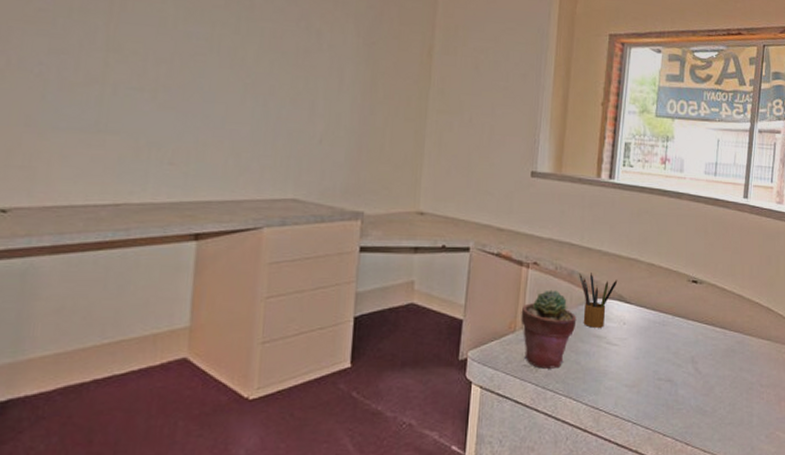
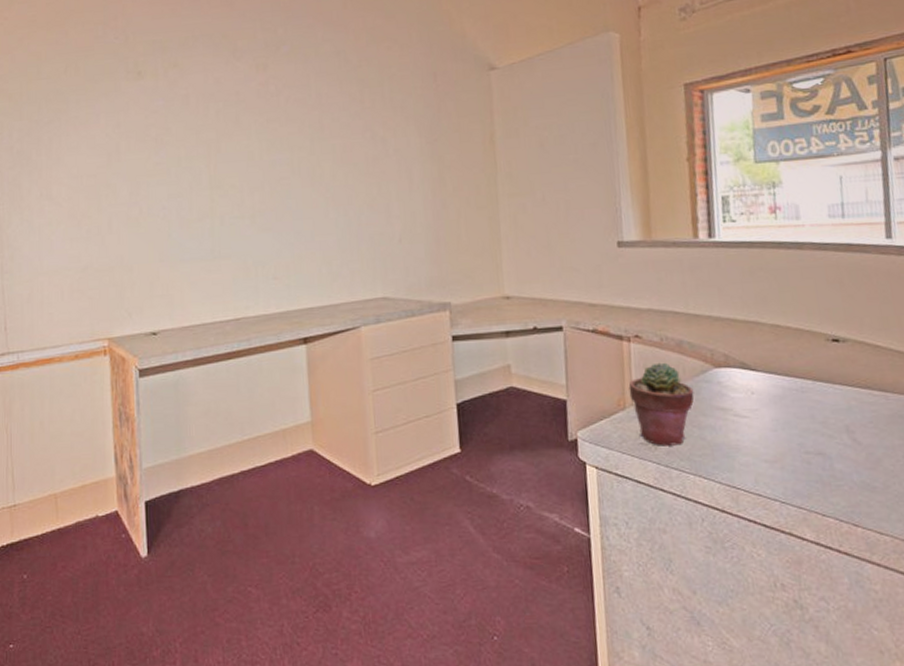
pencil box: present [579,272,618,328] -> none [689,341,737,400]

